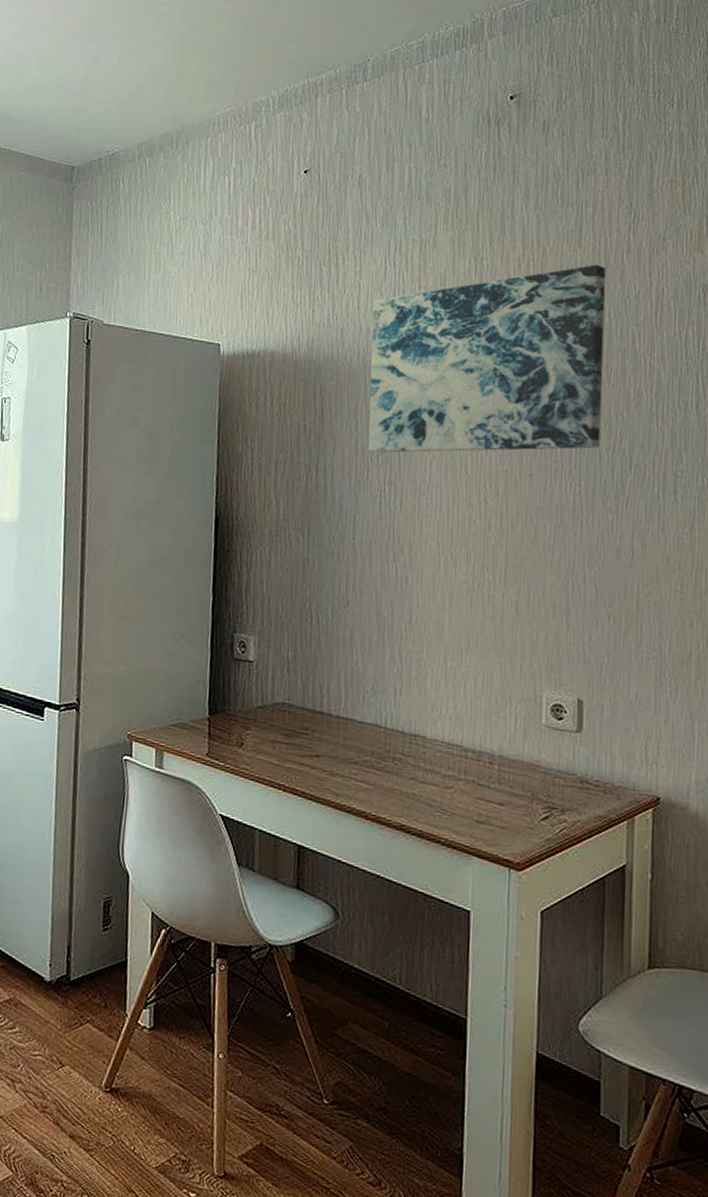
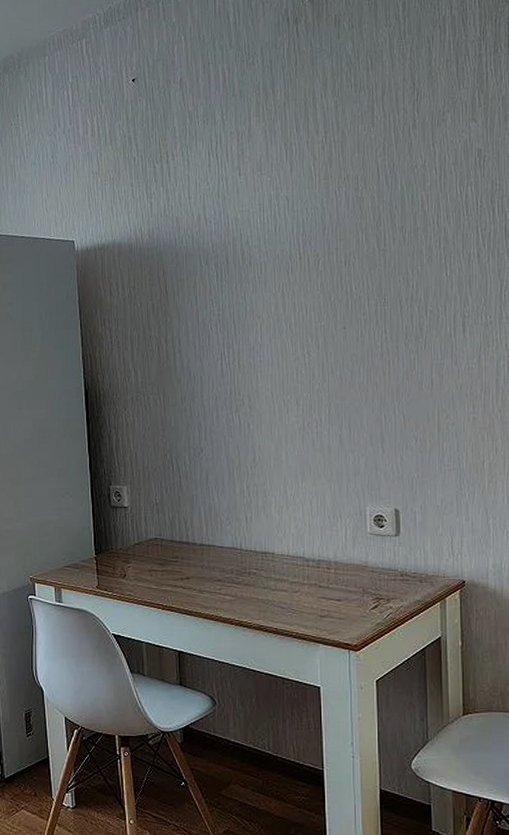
wall art: present [368,264,607,453] -> none [201,140,400,321]

